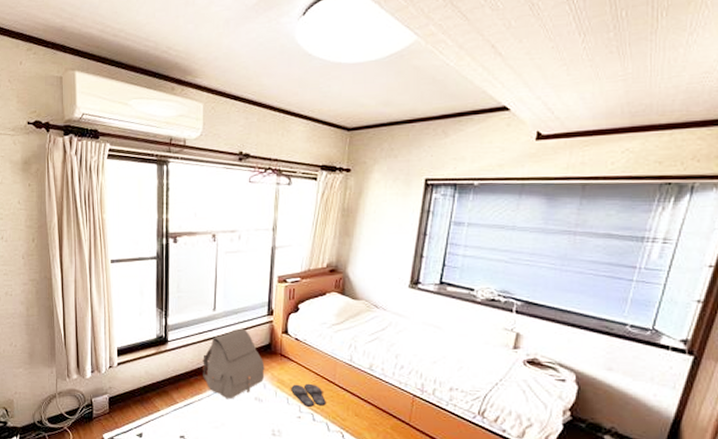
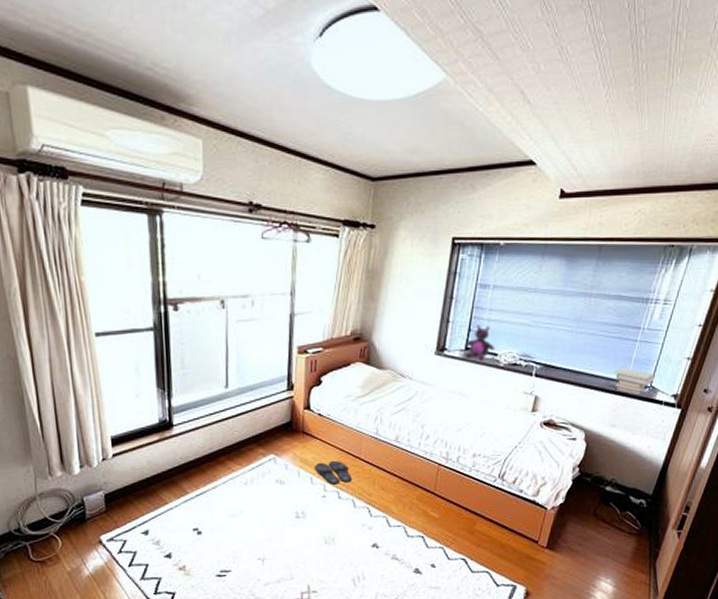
satchel: present [201,328,265,399] -> none [214,406,286,484]
stuffed animal: none [439,260,472,296] -> present [465,324,496,361]
books: none [608,307,659,339] -> present [614,366,656,396]

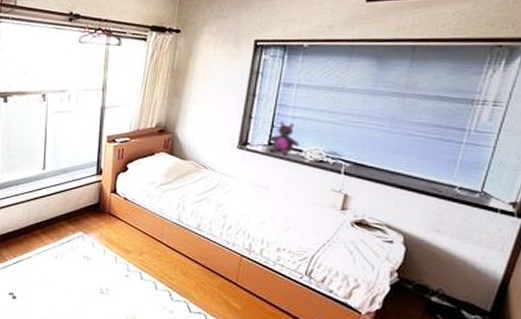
slippers: present [315,460,352,485] -> none [119,242,154,266]
books: present [614,366,656,396] -> none [436,169,488,202]

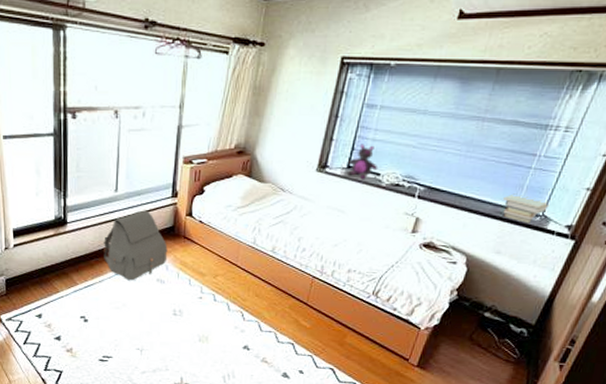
satchel: none [31,187,93,258] -> present [102,210,168,281]
books: none [436,169,488,202] -> present [503,193,550,225]

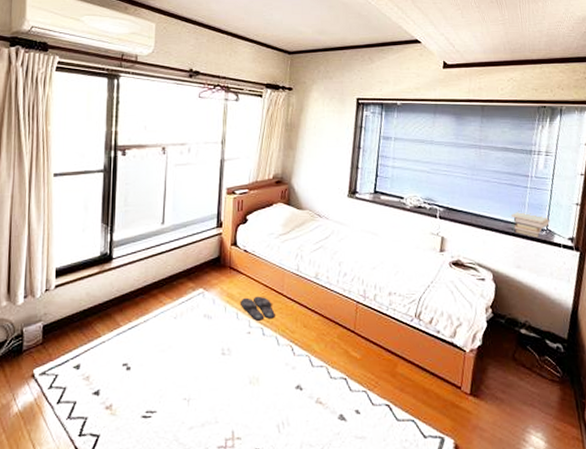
satchel: present [102,210,168,281] -> none [148,242,214,319]
slippers: none [193,265,228,288] -> present [241,296,275,321]
stuffed animal: present [346,144,379,180] -> none [373,171,401,204]

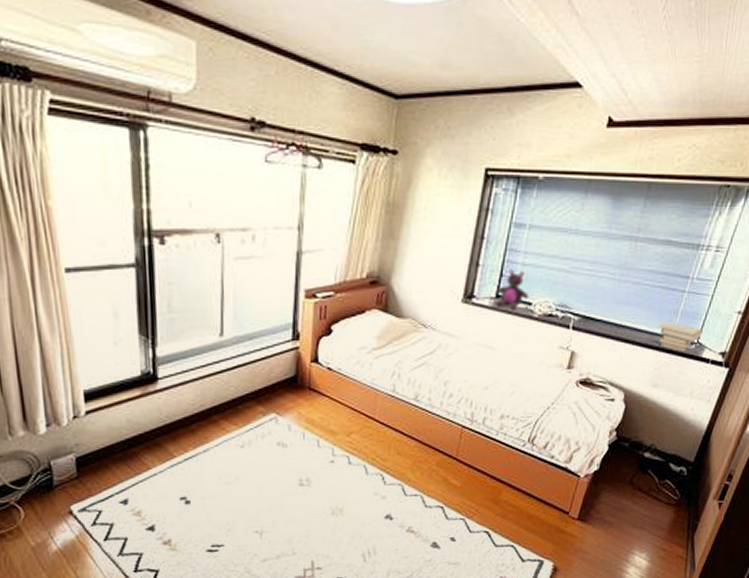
slippers: present [241,296,275,321] -> none [322,421,364,448]
stuffed animal: none [373,171,401,204] -> present [495,269,530,311]

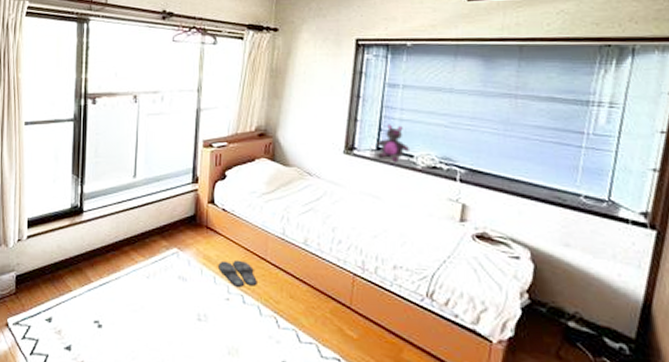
slippers: none [322,421,364,448] -> present [218,260,257,287]
books: present [659,320,704,353] -> none [558,176,614,212]

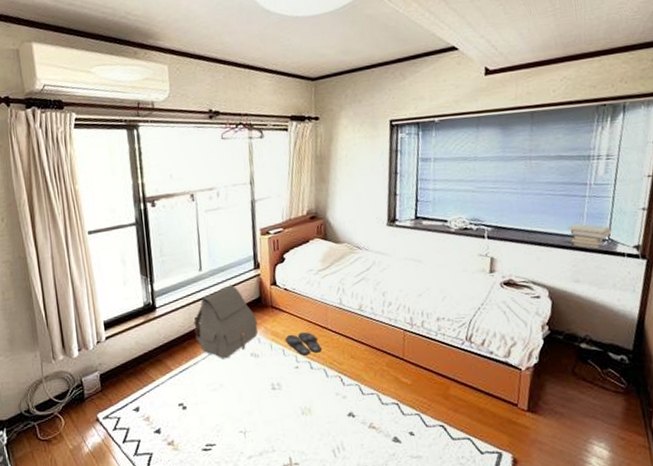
satchel: none [120,197,189,278] -> present [193,285,259,359]
stuffed animal: present [376,124,411,163] -> none [414,194,445,229]
books: none [558,176,614,212] -> present [568,222,613,250]

